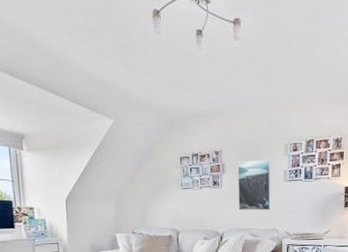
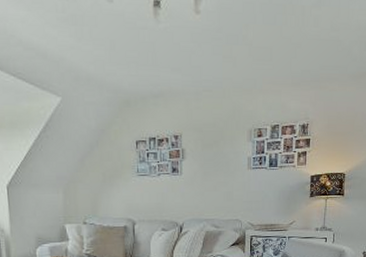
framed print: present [237,159,271,211] -> none [198,145,234,200]

